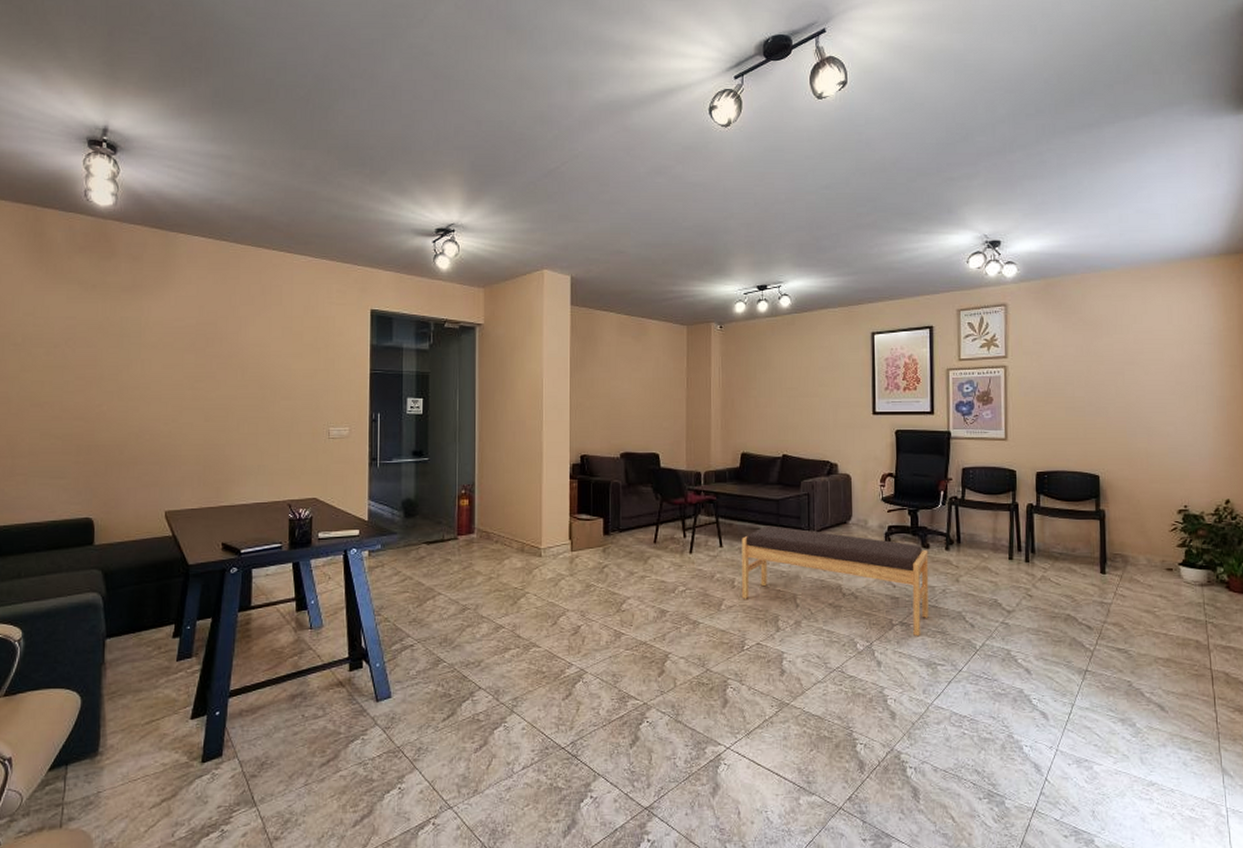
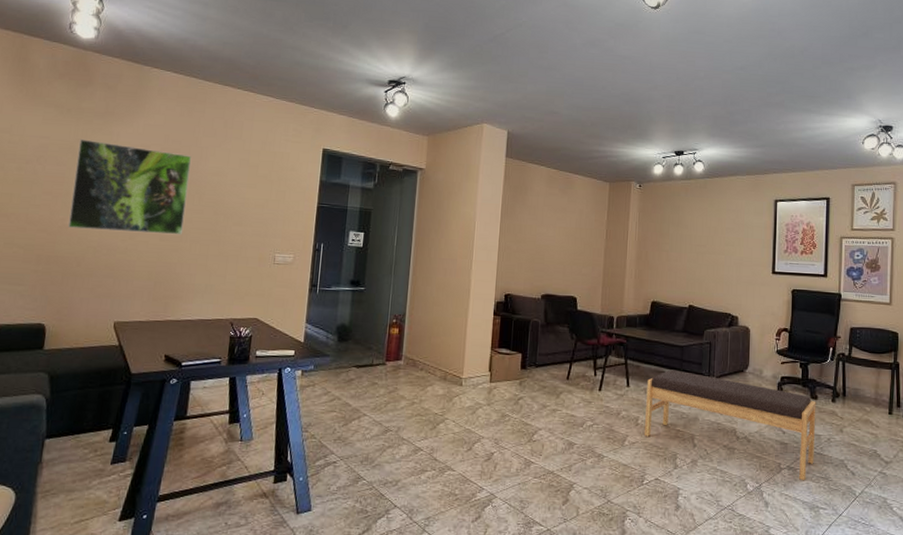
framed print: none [106,316,229,414] -> present [68,139,191,235]

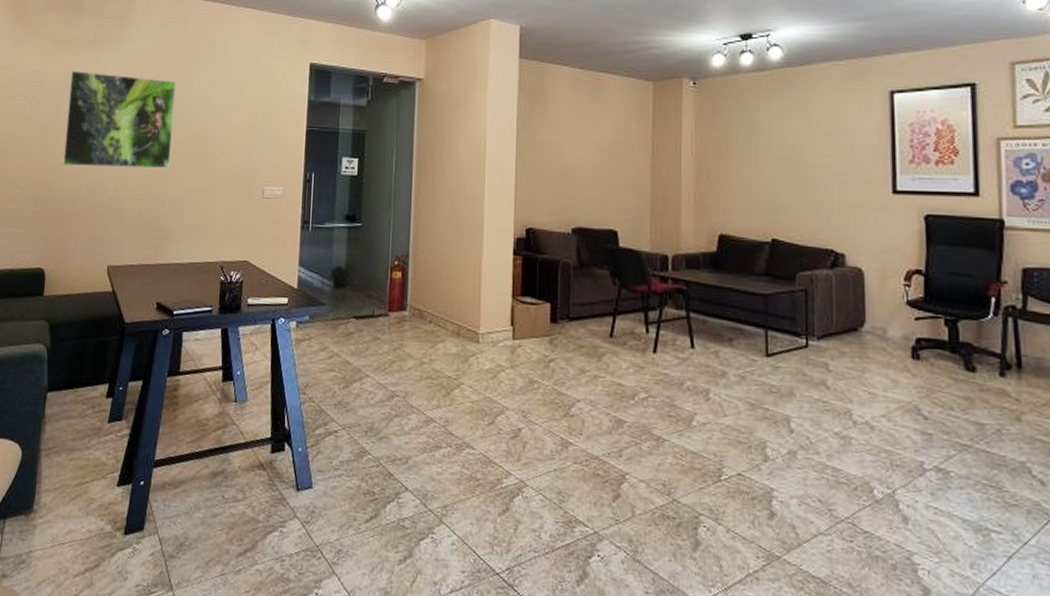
bench: present [645,369,816,481] -> none [719,326,977,490]

